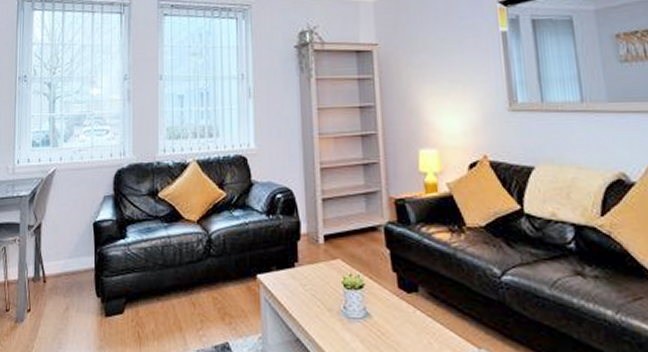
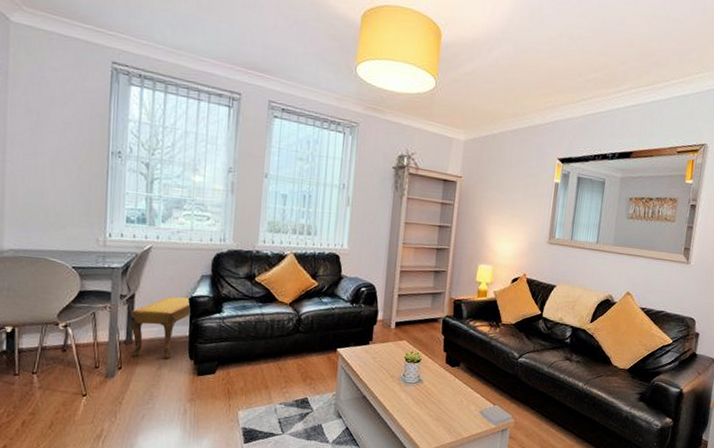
footstool: none [37,223,96,298] -> present [130,296,191,359]

